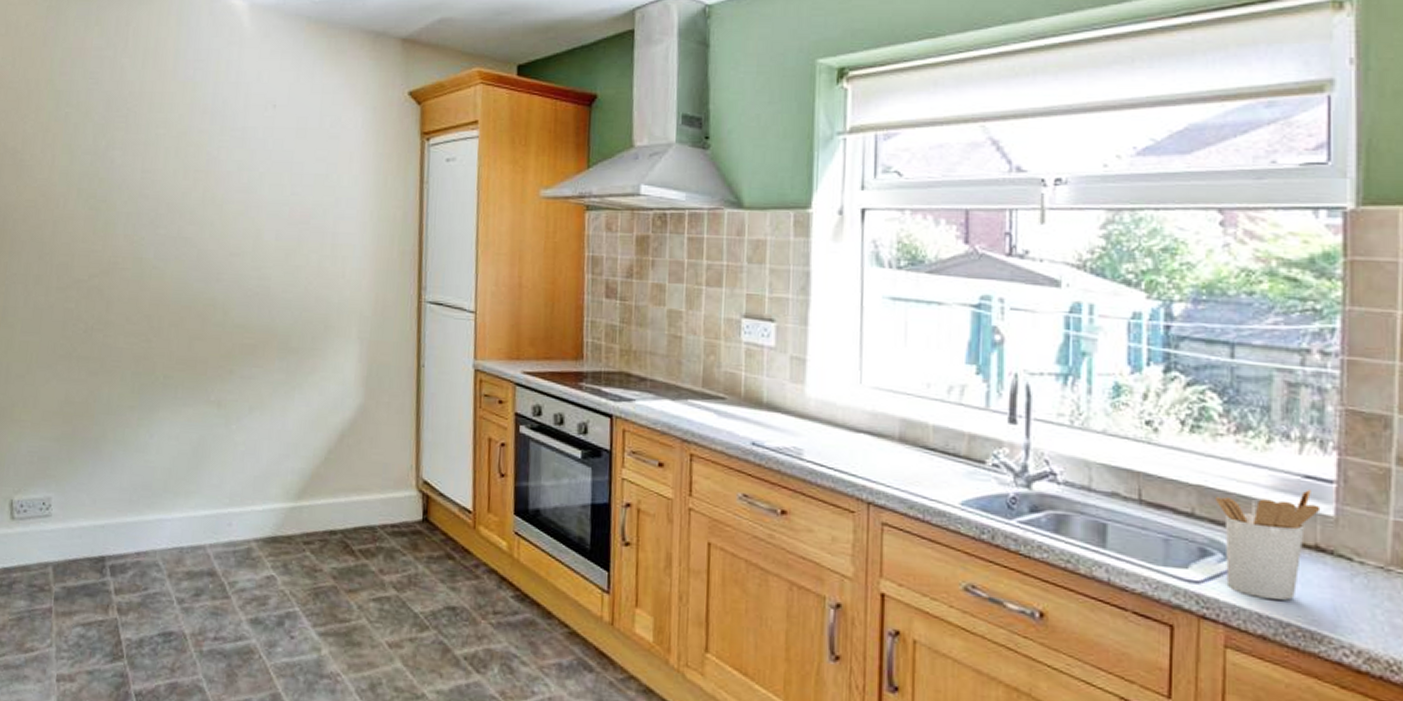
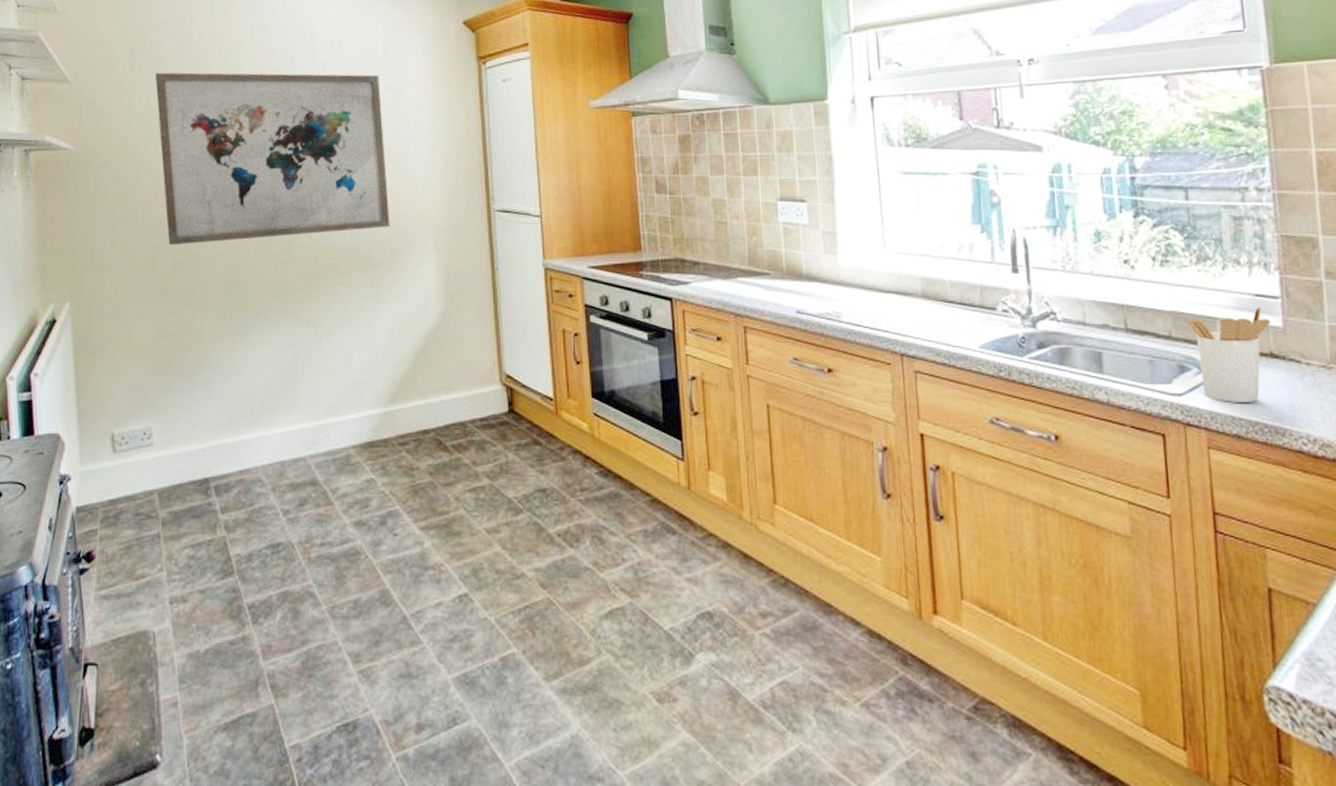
wall art: none [80,125,314,311] -> present [155,72,390,245]

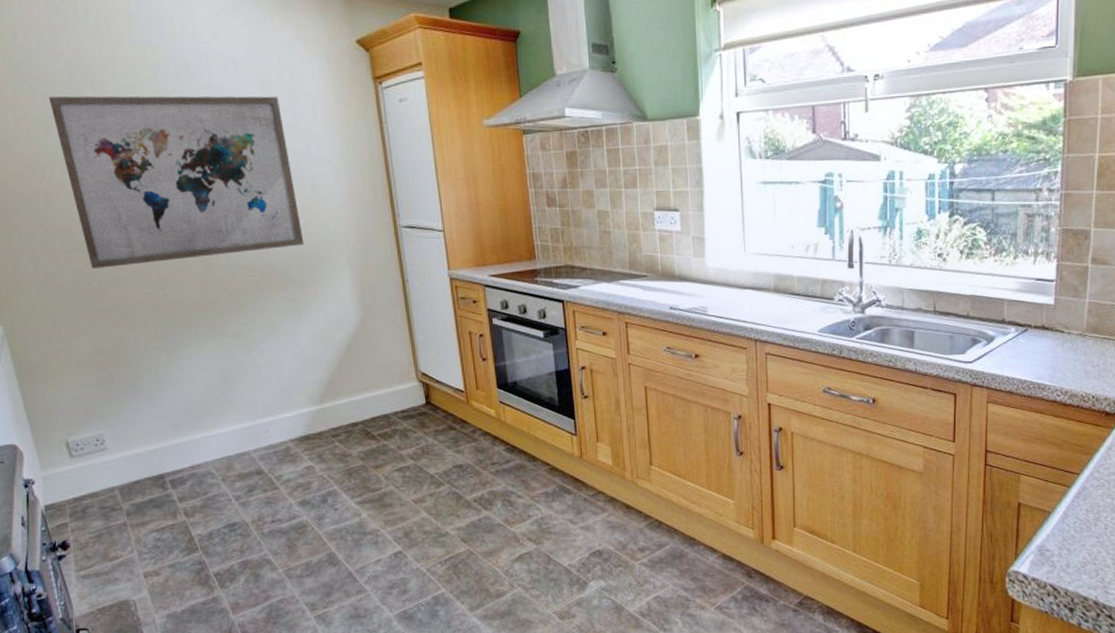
utensil holder: present [1186,306,1271,404] -> none [981,288,1046,367]

